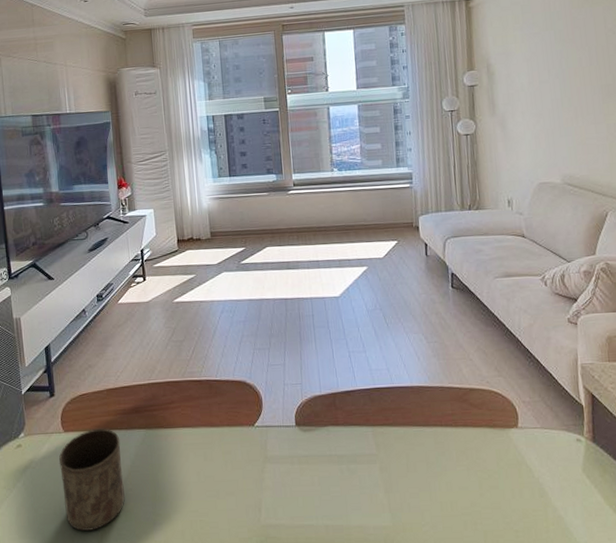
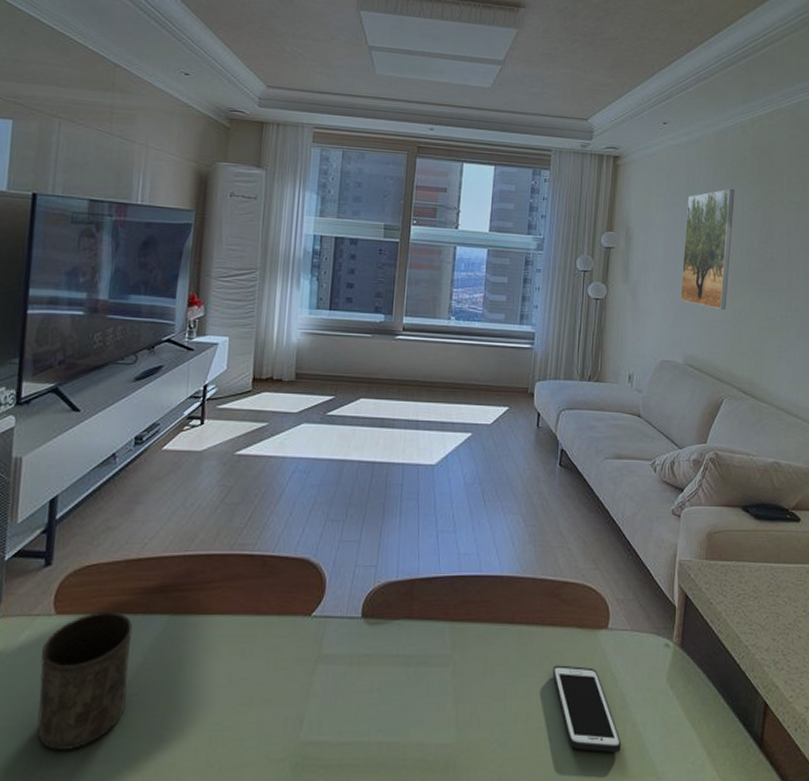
cell phone: none [470,460,545,534] -> present [552,665,621,752]
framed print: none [545,9,600,128] -> present [680,189,735,309]

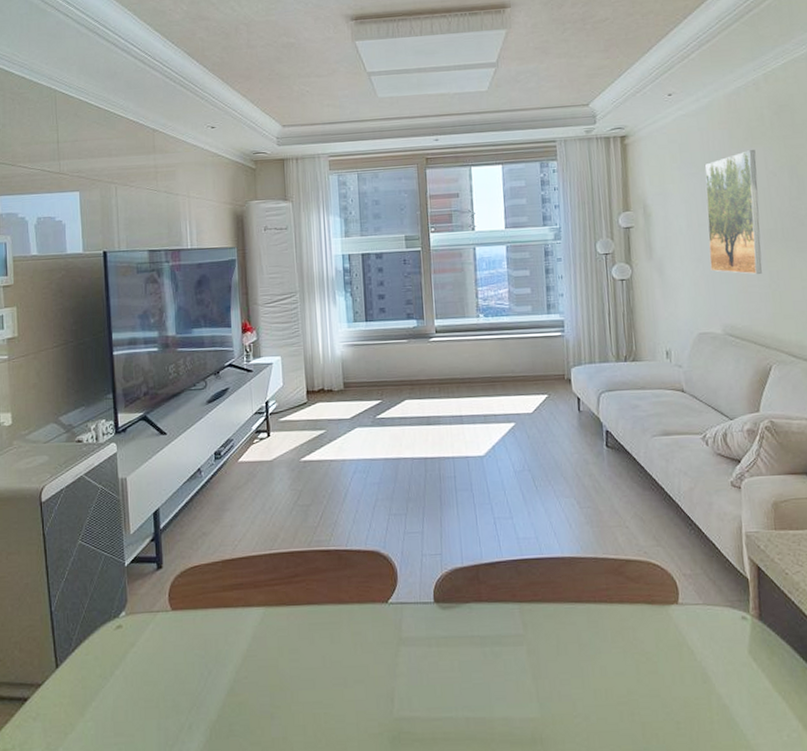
cup: present [37,611,133,750] -> none [164,605,239,727]
cell phone: present [552,665,621,752] -> none [626,641,708,726]

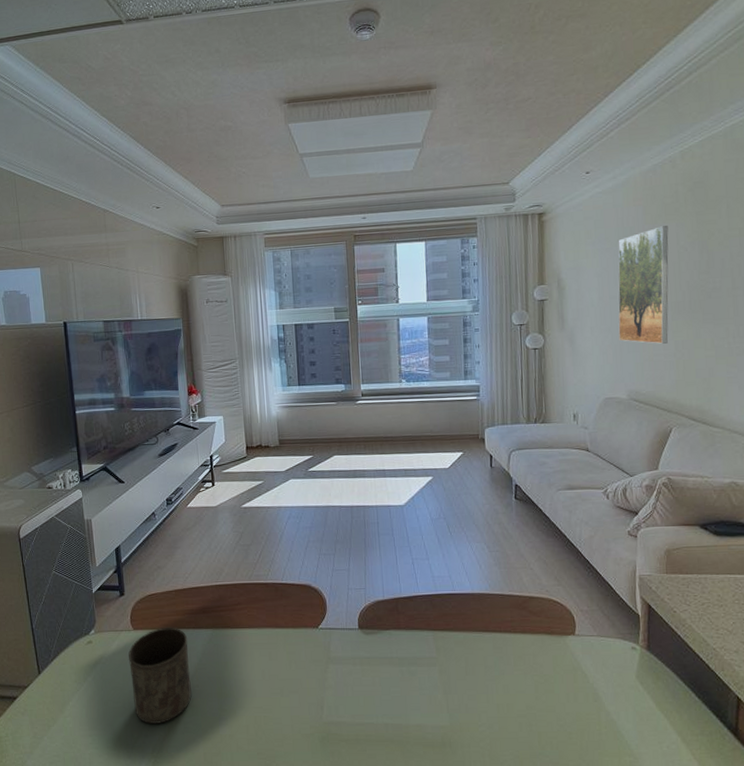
cup: none [164,605,239,727] -> present [128,627,192,724]

